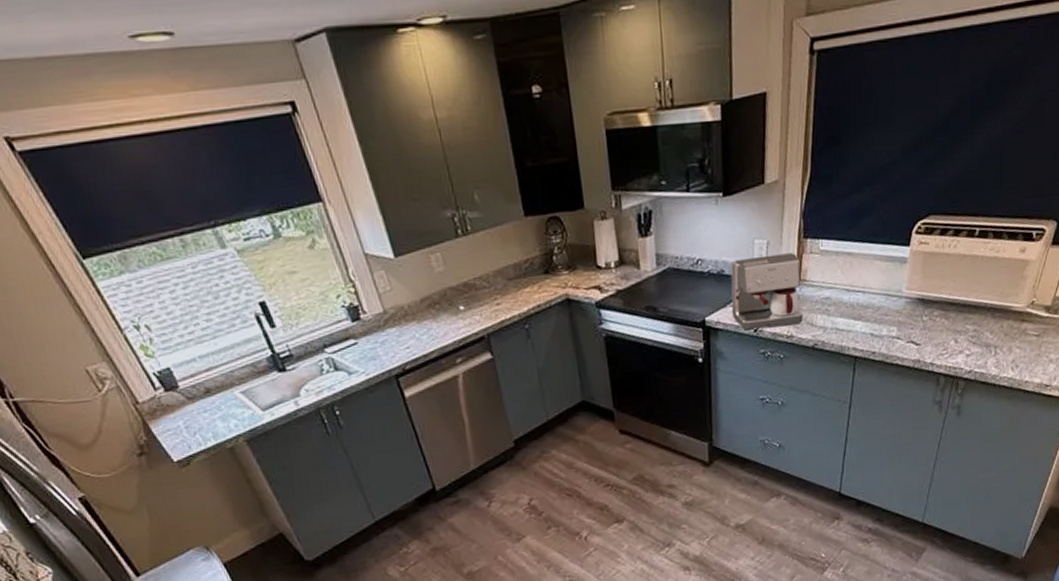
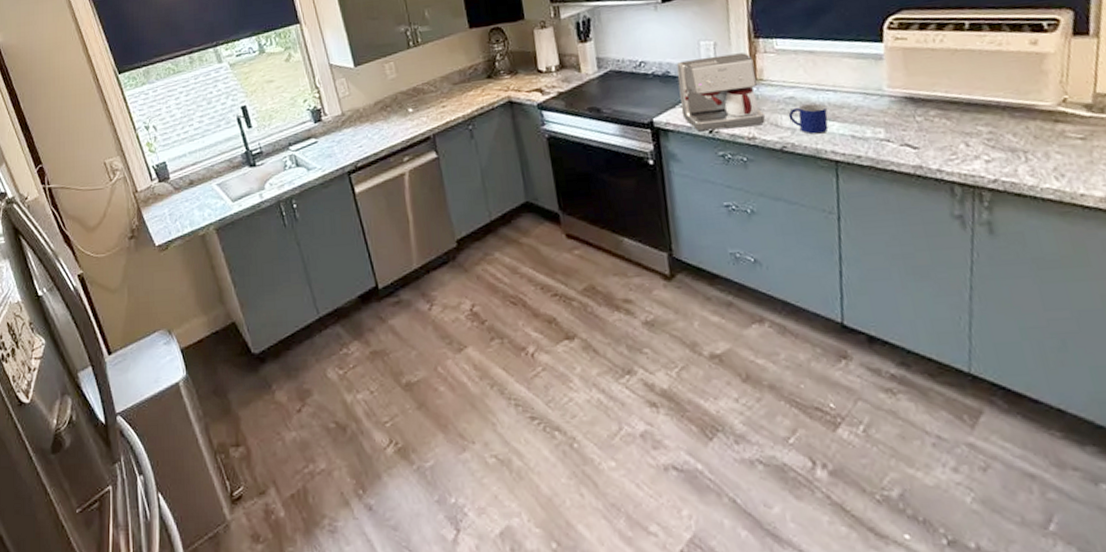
mug: none [823,304,855,333] -> present [788,103,829,134]

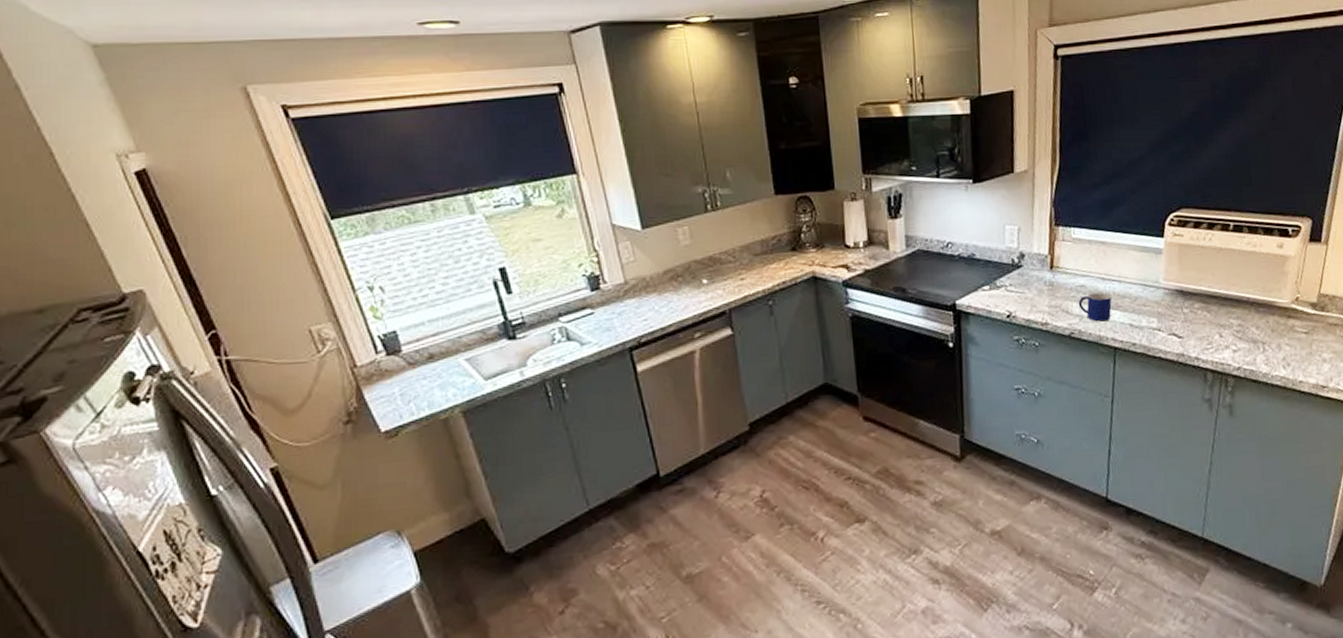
coffee maker: present [676,53,765,132] -> none [982,239,1058,316]

